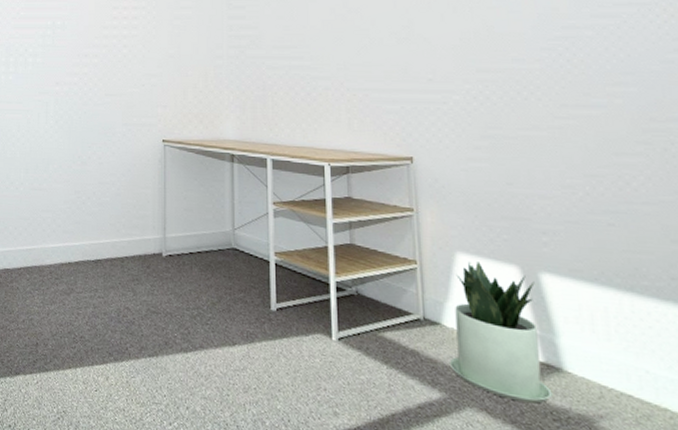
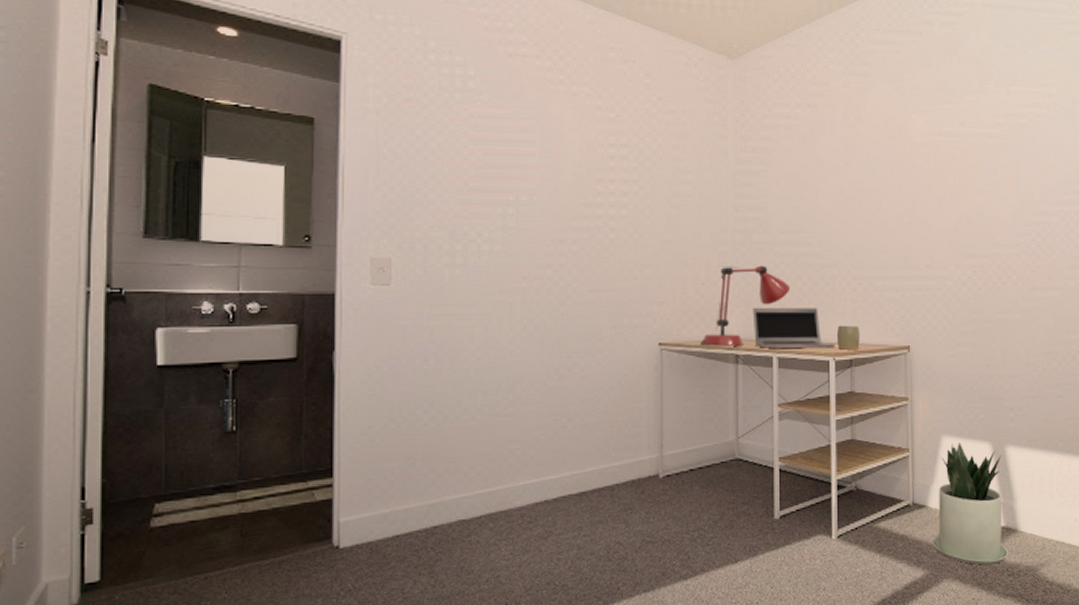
desk lamp: none [198,76,283,147] -> present [699,265,791,346]
laptop: none [246,113,330,154] -> present [752,307,835,349]
mug: none [331,133,357,157] -> present [836,325,861,350]

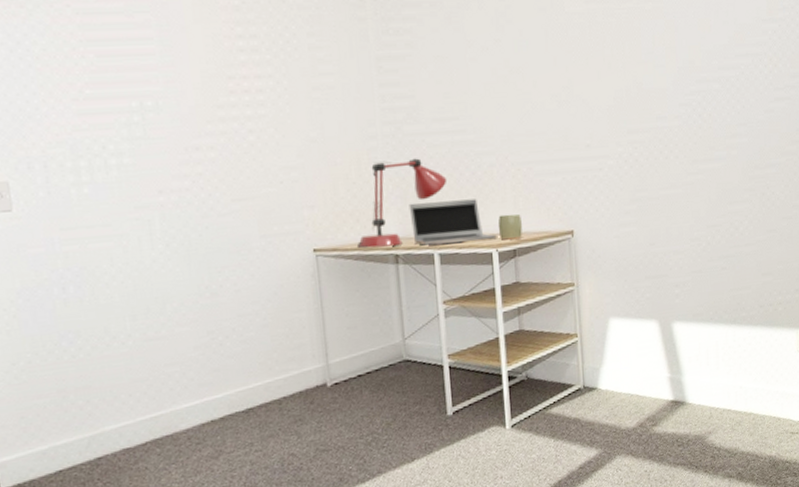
planter: present [931,443,1009,565] -> none [603,323,678,439]

